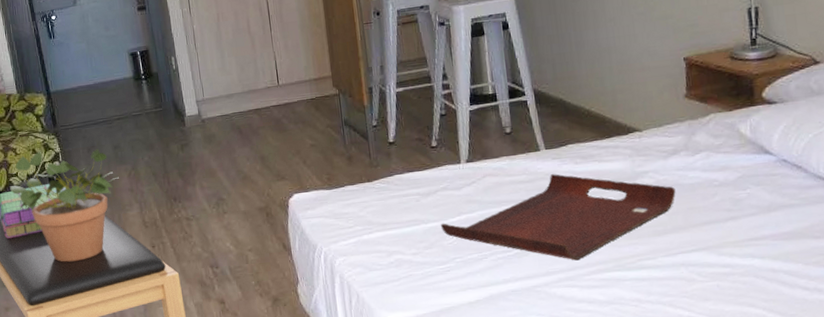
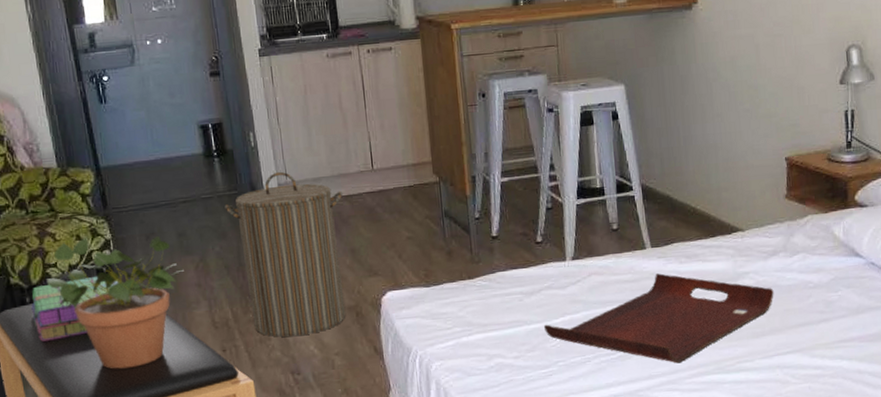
laundry hamper: none [152,90,258,235] -> present [224,171,346,337]

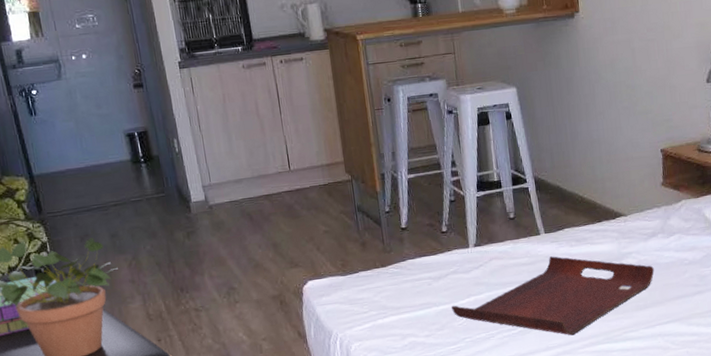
laundry hamper: present [224,171,346,337] -> none [153,174,271,326]

